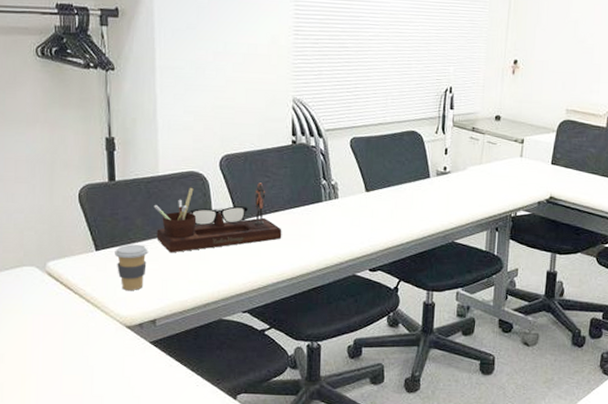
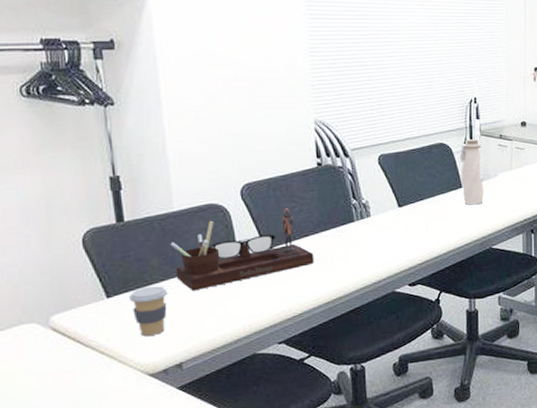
water bottle: none [429,129,453,197] -> present [460,139,484,205]

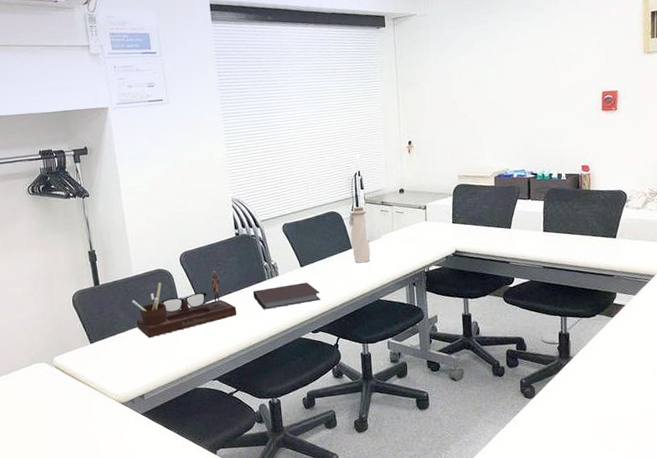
coffee cup: present [129,286,168,336] -> none [105,334,132,373]
notebook: none [336,226,422,257] -> present [253,282,321,310]

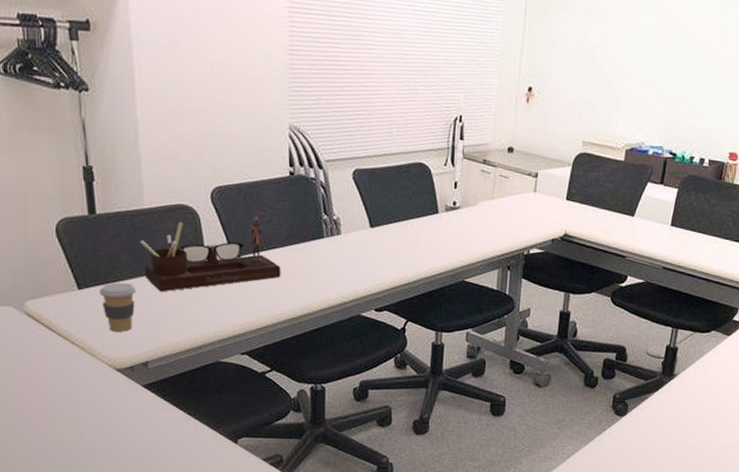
coffee cup: none [105,334,132,373] -> present [99,282,136,332]
notebook: present [253,282,321,310] -> none [304,247,391,275]
water bottle: present [349,207,371,263] -> none [438,161,463,233]

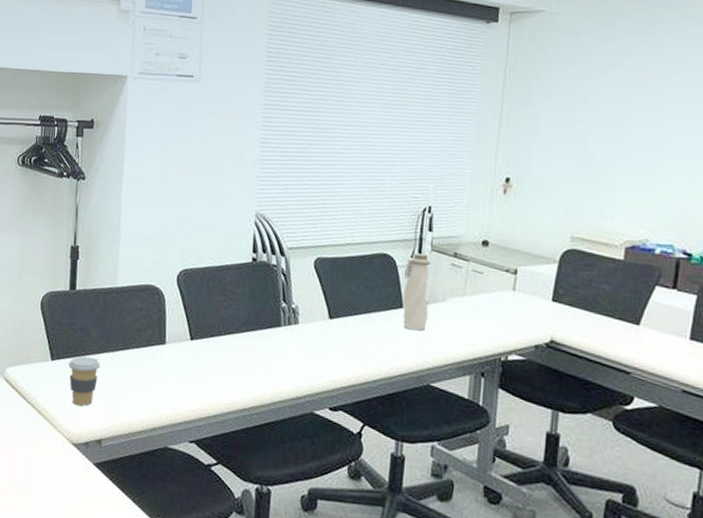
desk organizer: present [140,217,281,292] -> none [109,301,236,370]
water bottle: none [438,161,463,233] -> present [402,253,431,331]

